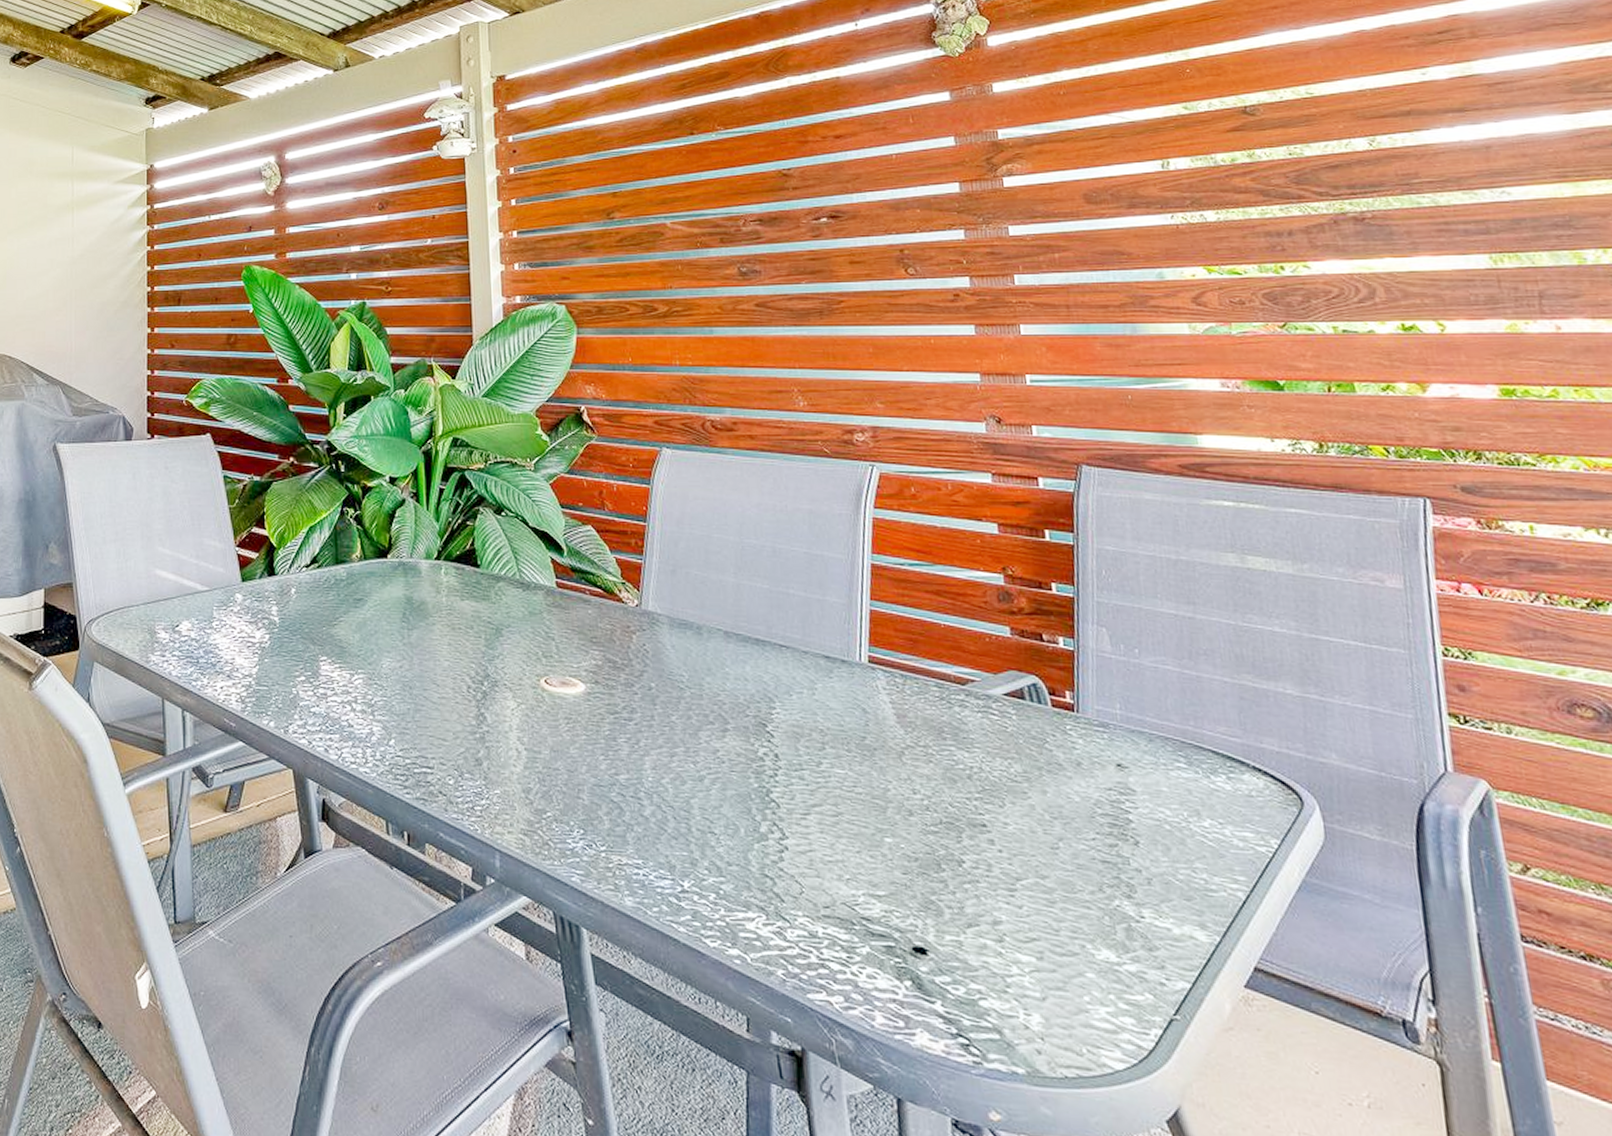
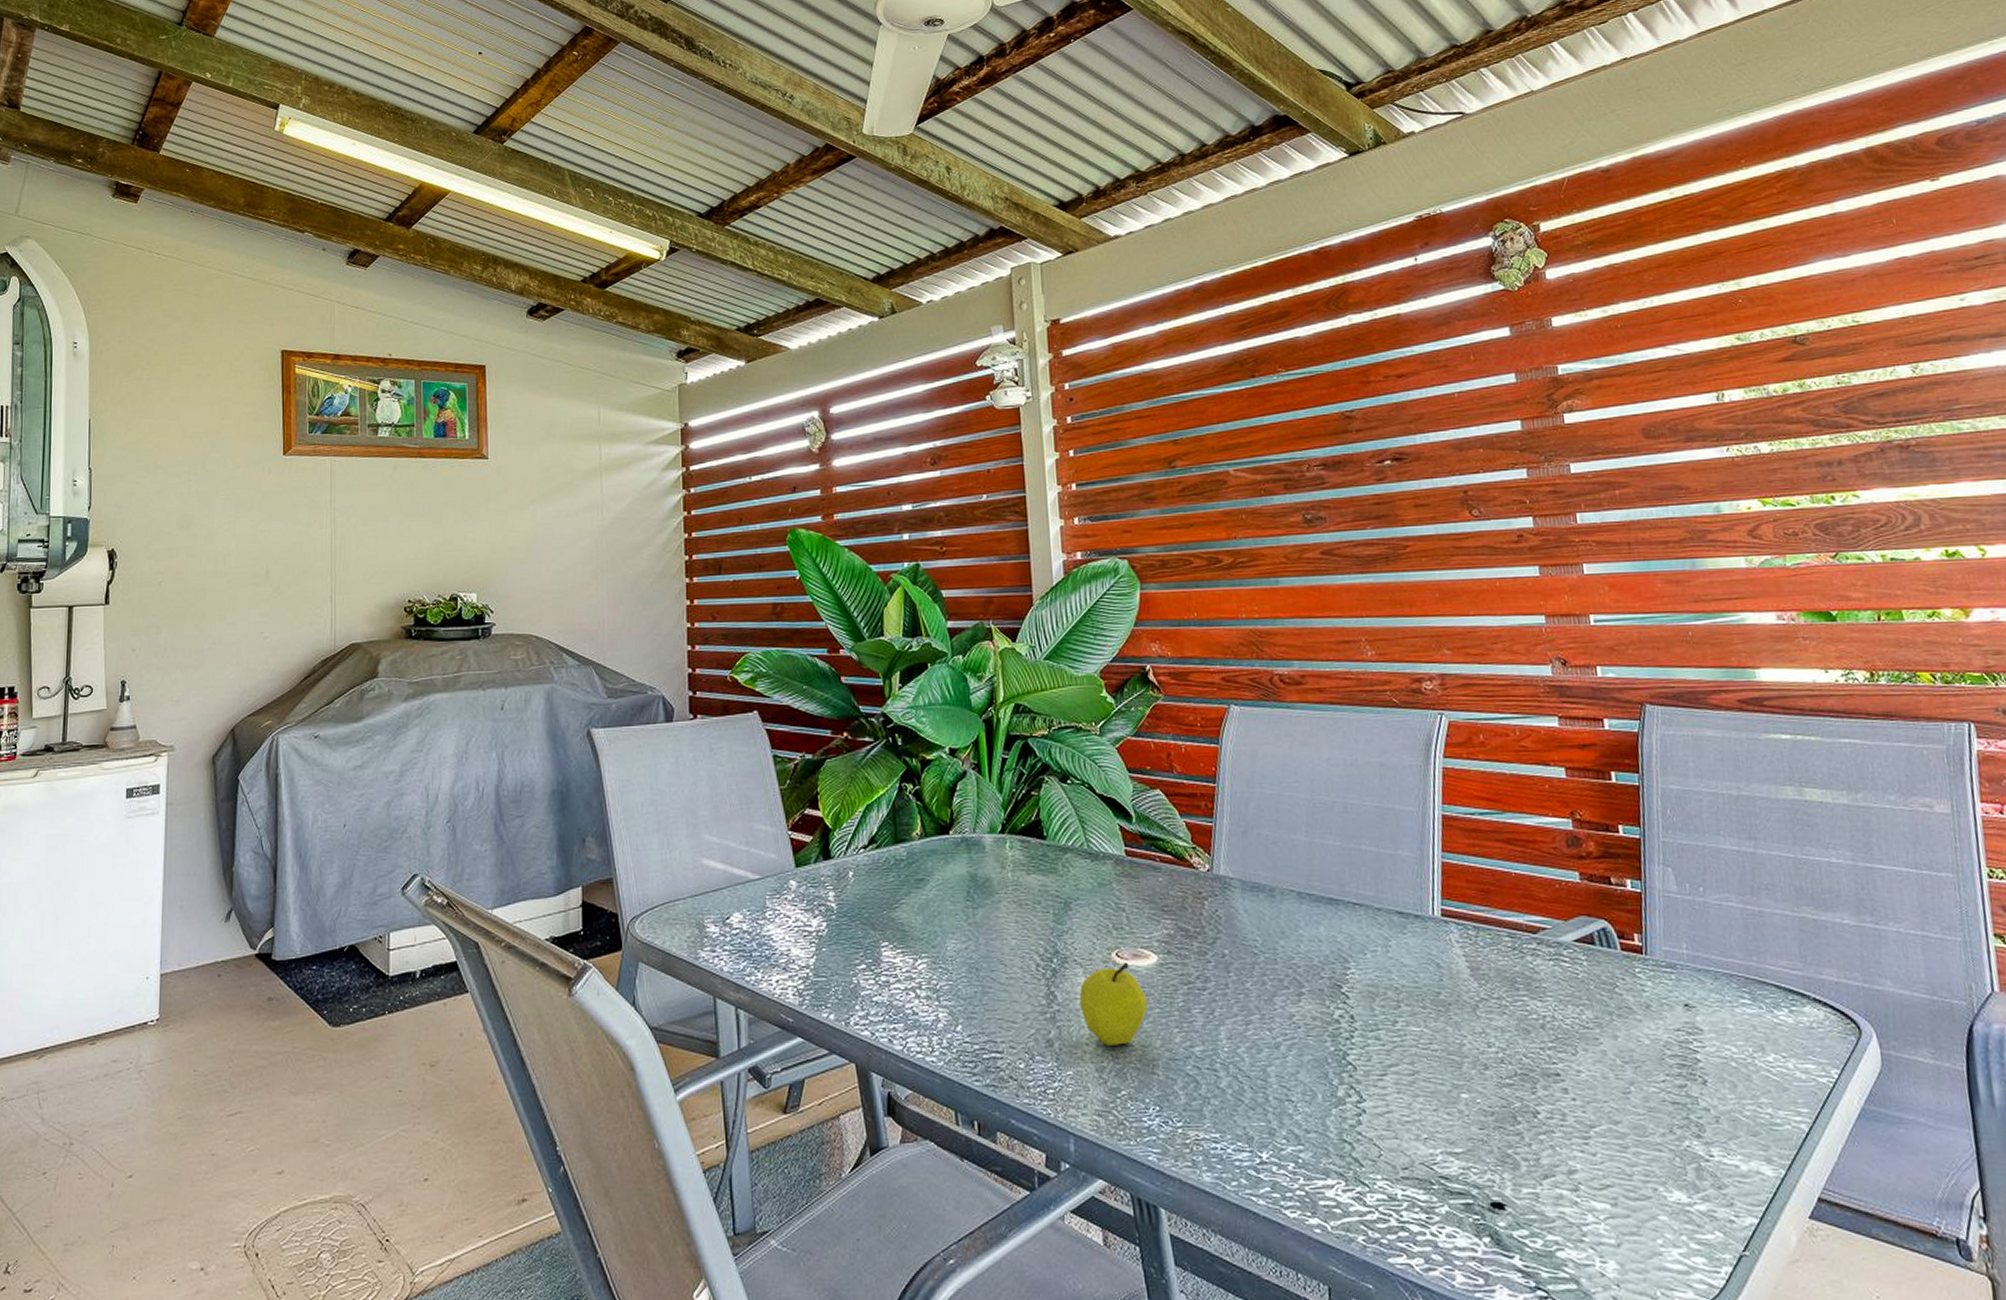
fruit: none [508,689,574,769] -> present [1079,962,1148,1046]

